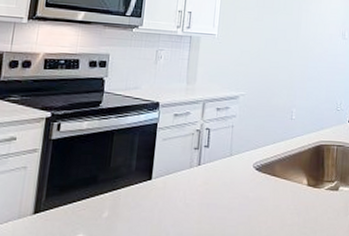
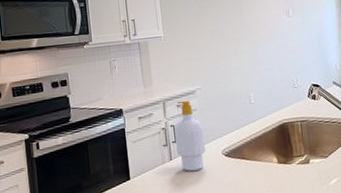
soap bottle: none [207,104,240,180] -> present [174,100,206,171]

